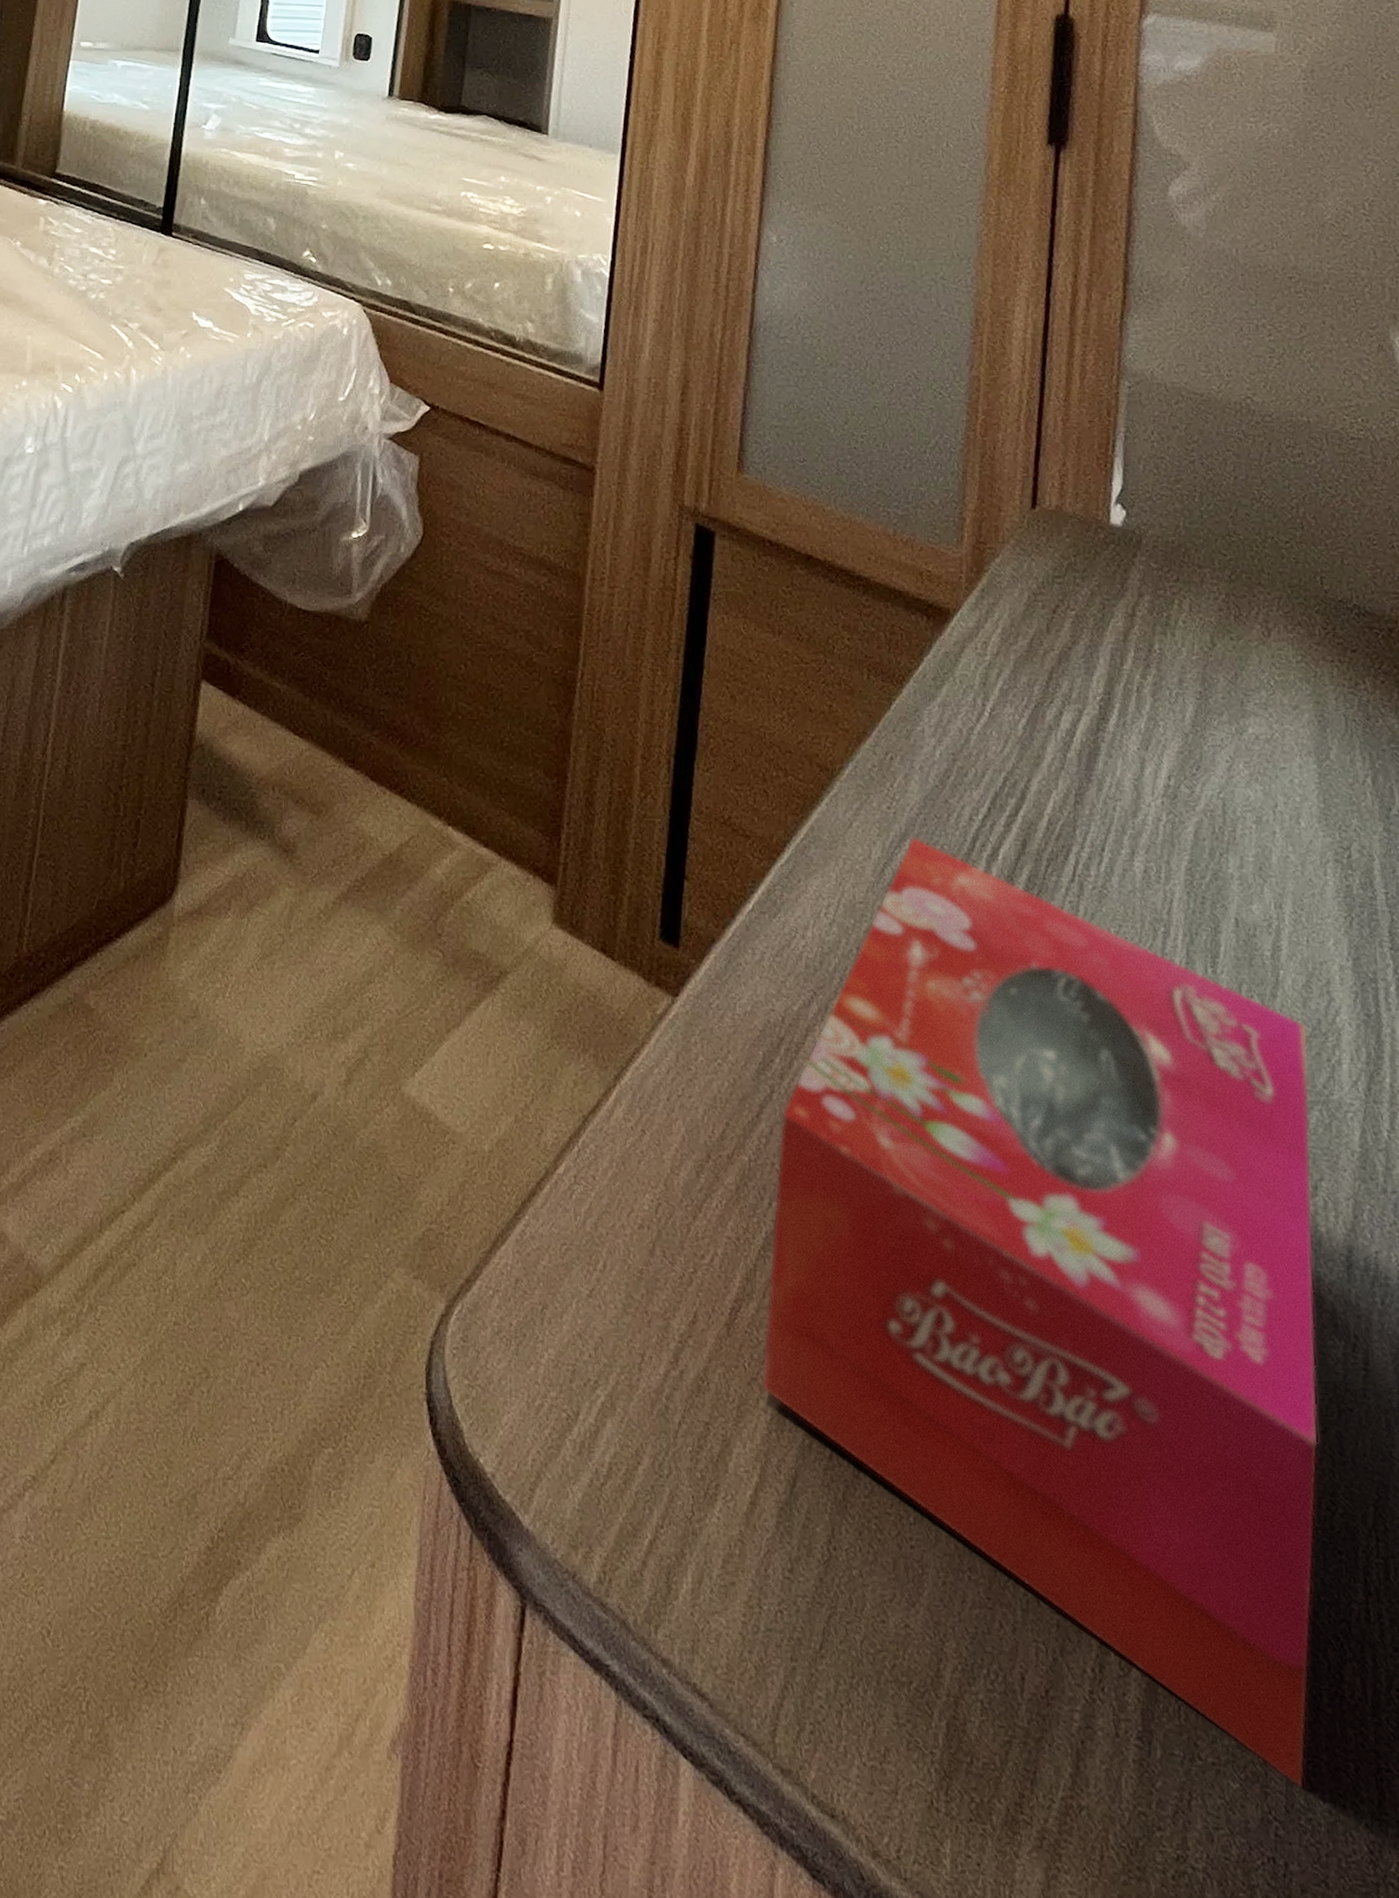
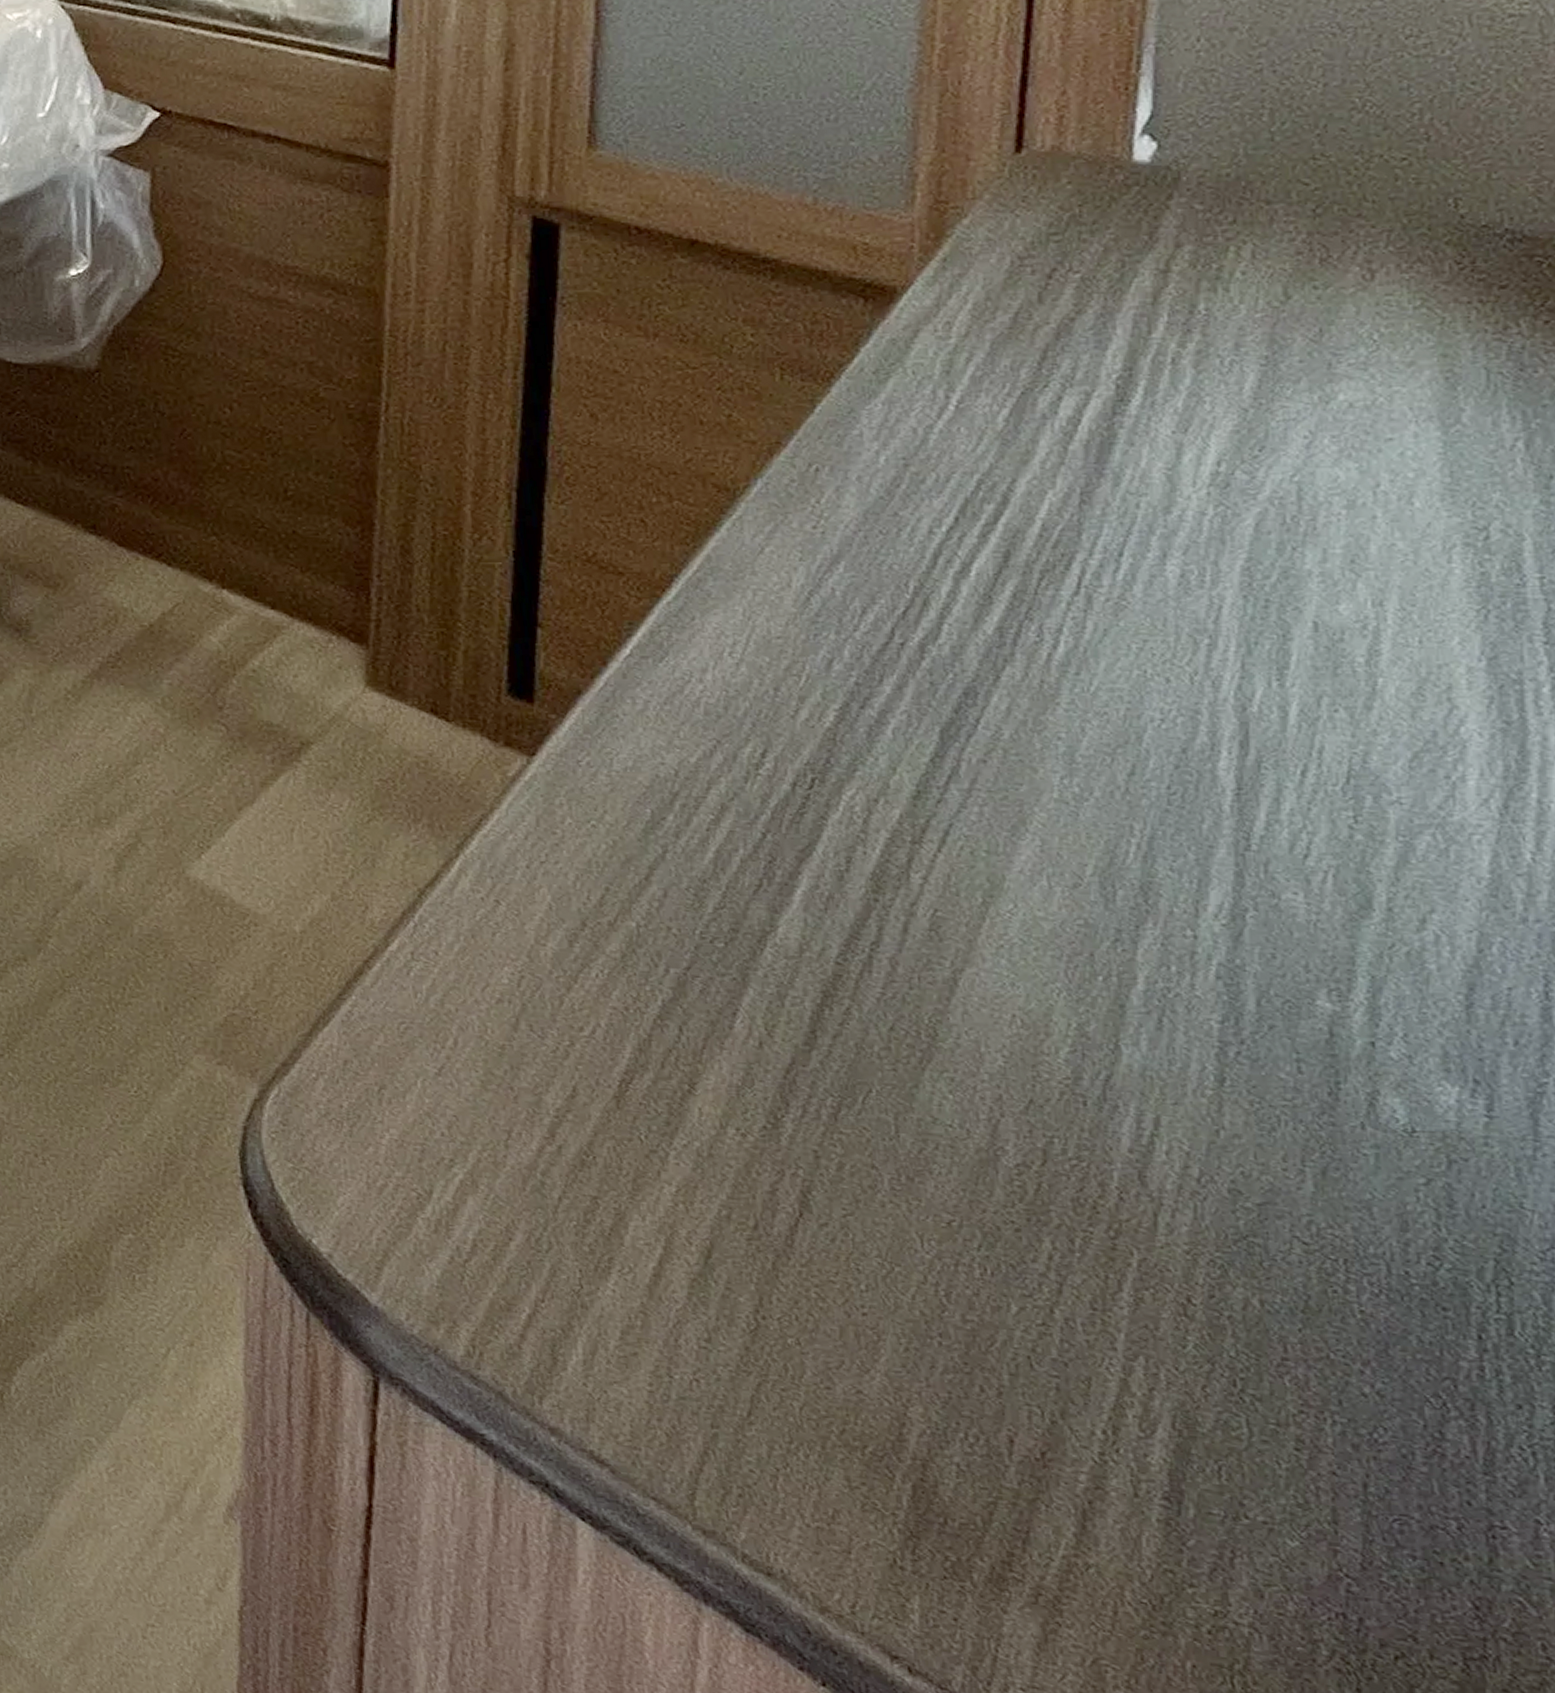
tissue box: present [760,837,1319,1789] -> none [661,559,1420,1546]

